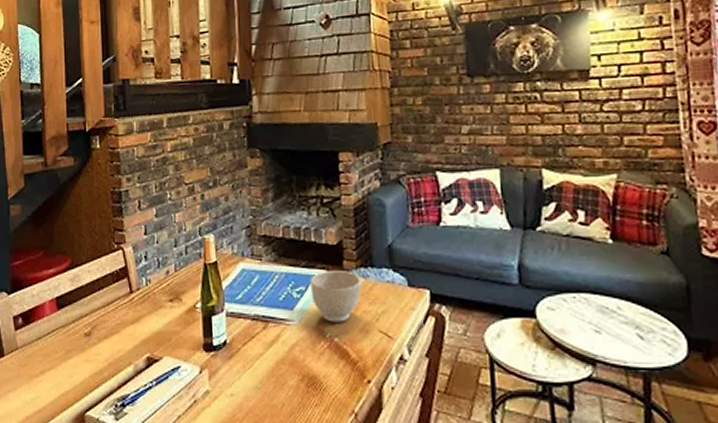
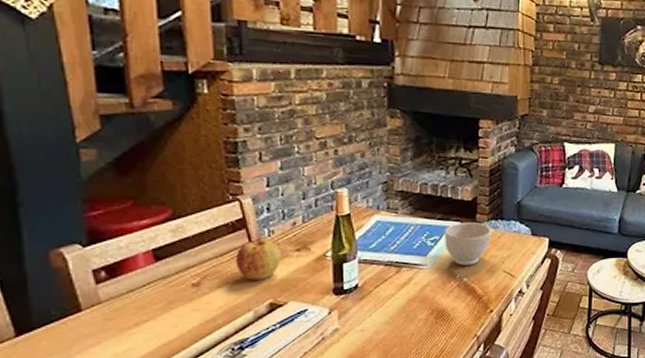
apple: none [119,288,157,332] -> present [235,239,281,281]

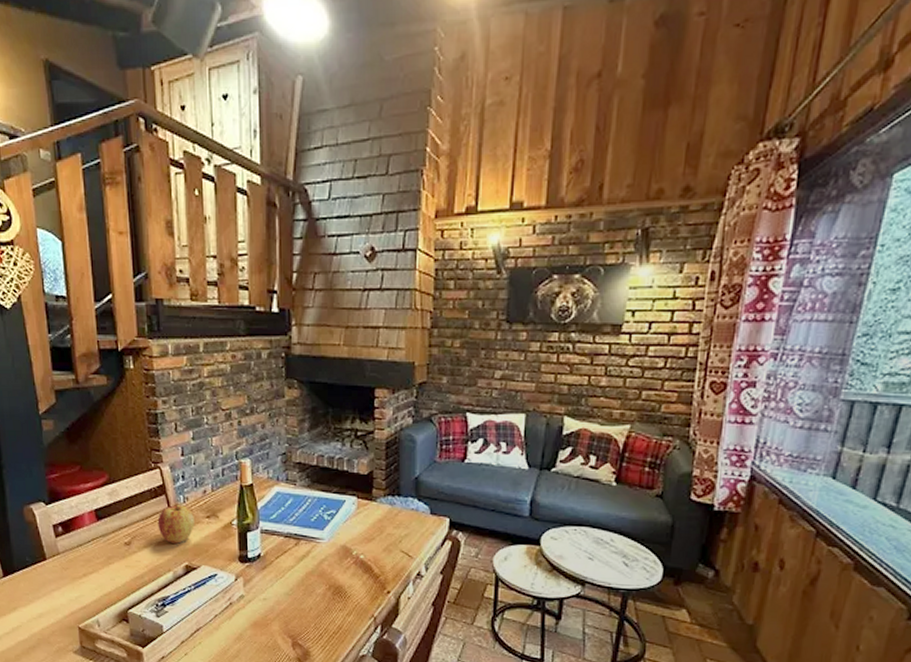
bowl: present [445,223,492,265] -> none [341,497,388,542]

